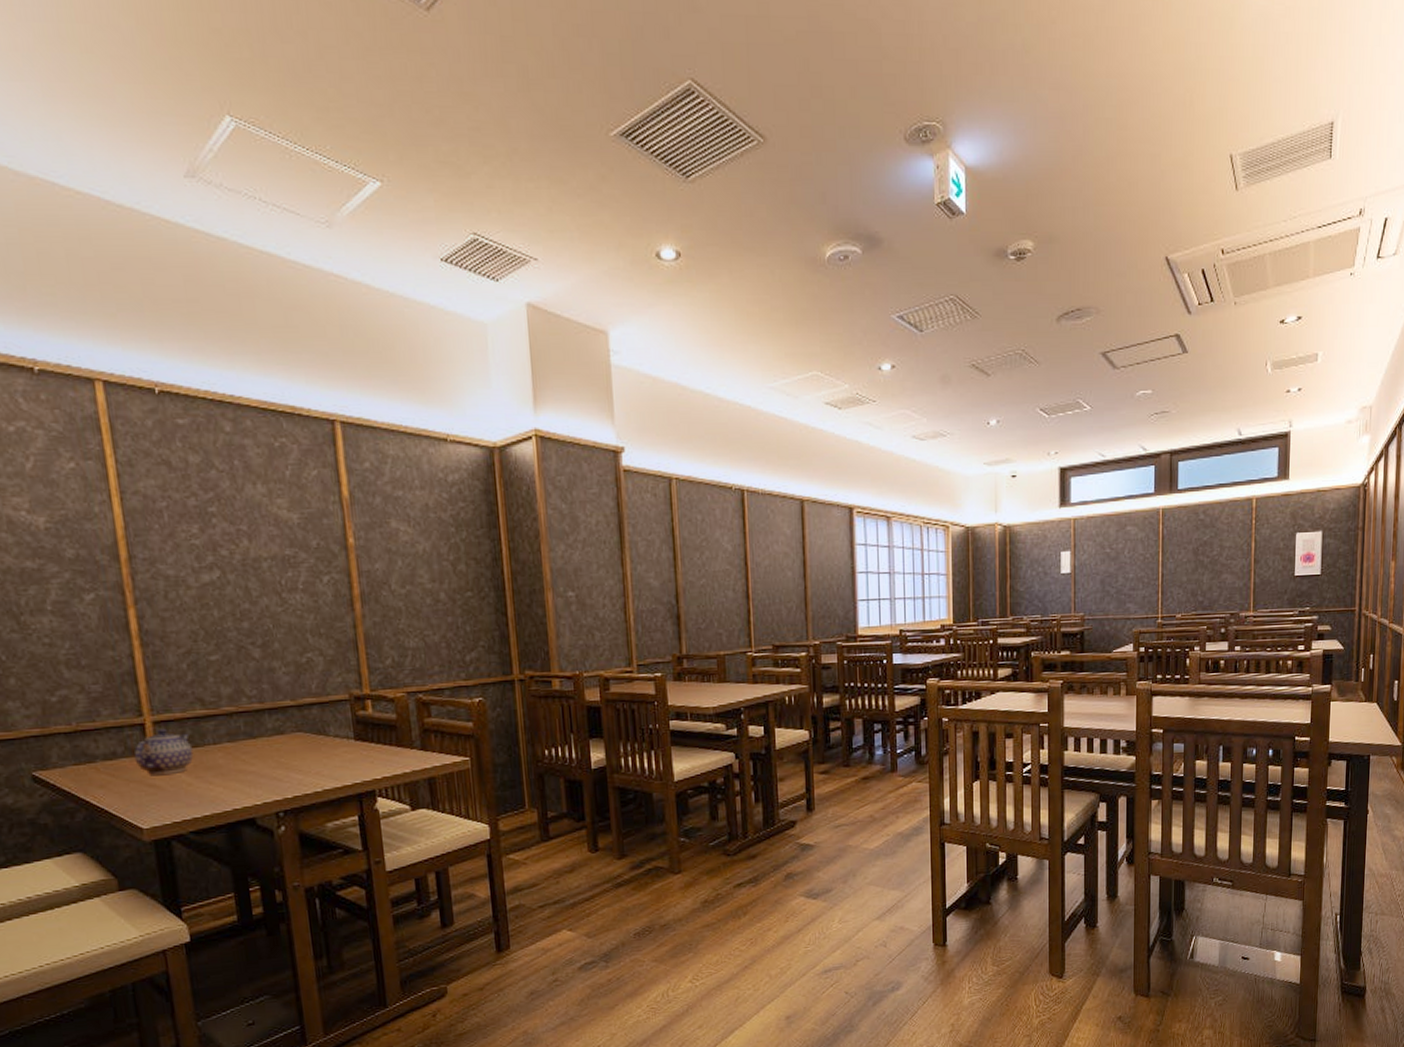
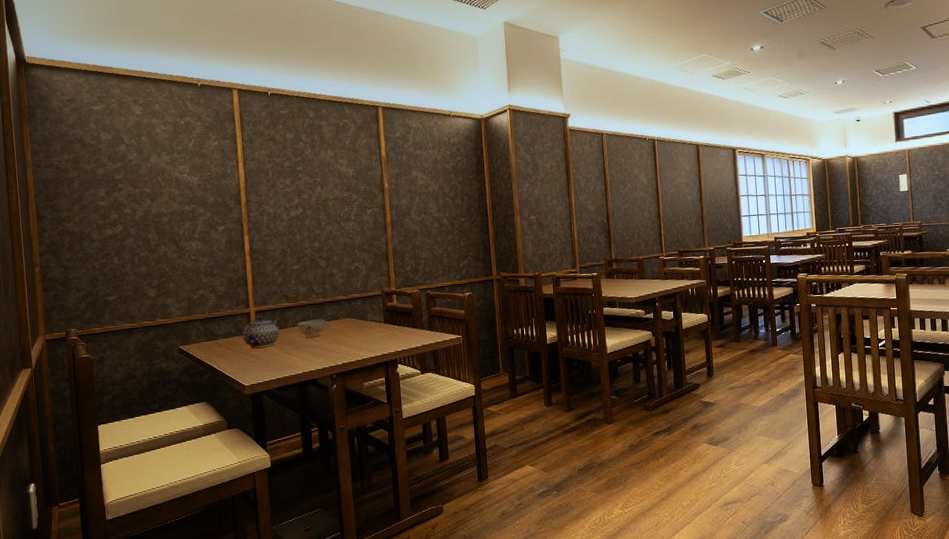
teacup: none [220,733,271,761] -> present [297,319,330,338]

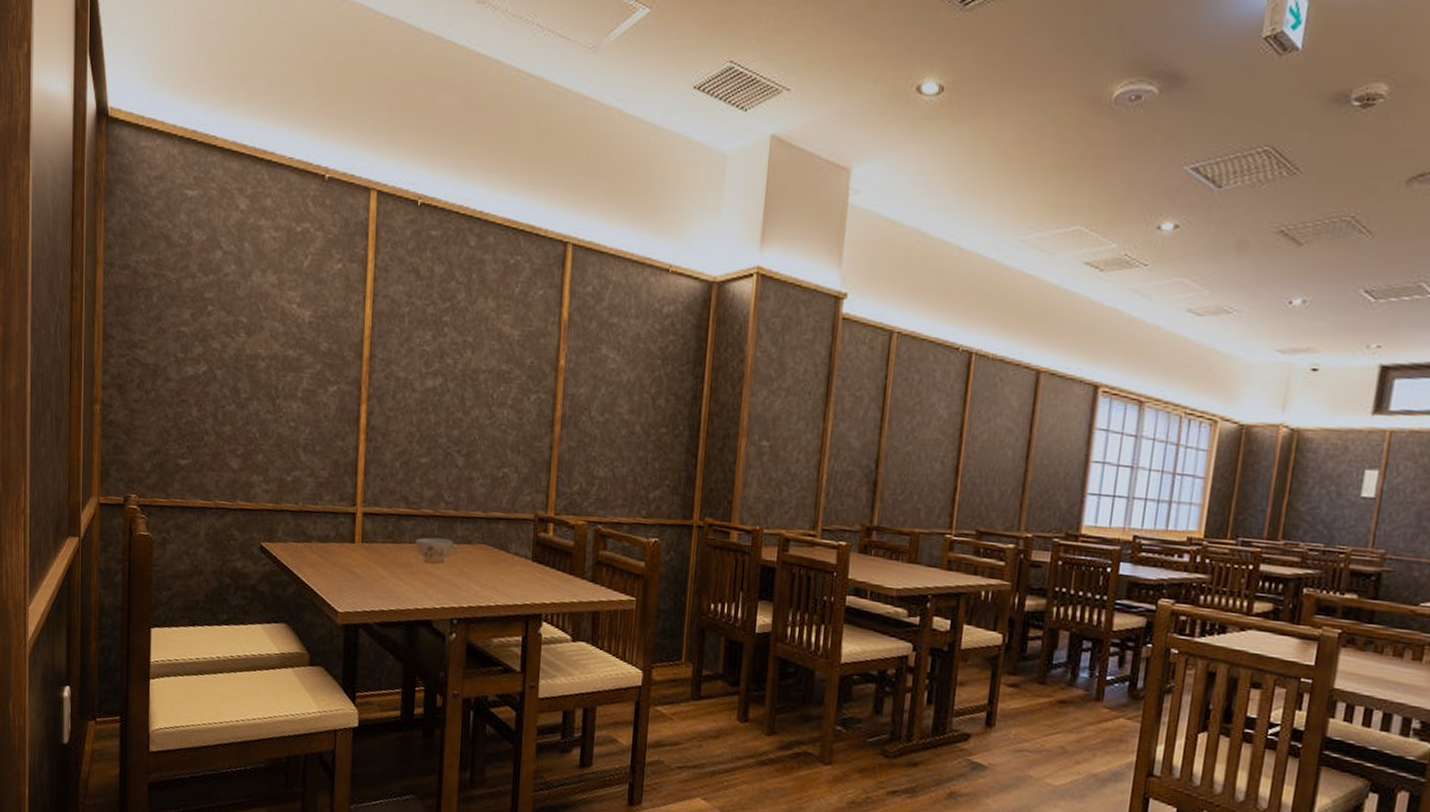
teapot: present [242,316,280,349] -> none [342,520,391,565]

